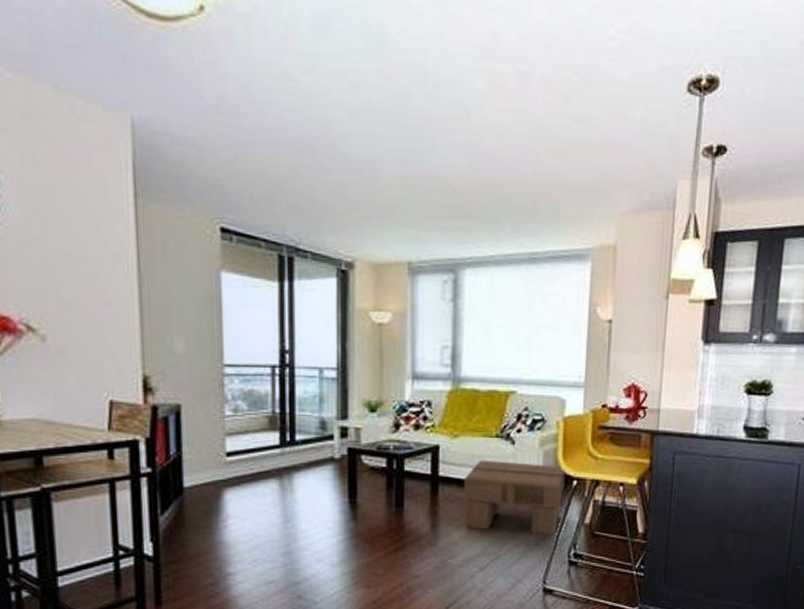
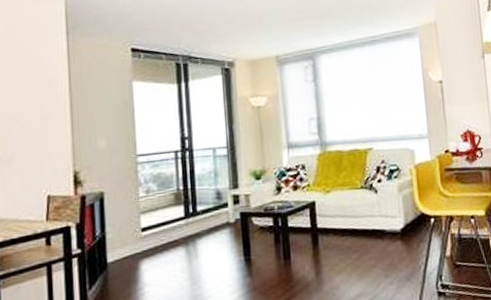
footstool: present [464,460,566,534] -> none [339,207,424,272]

